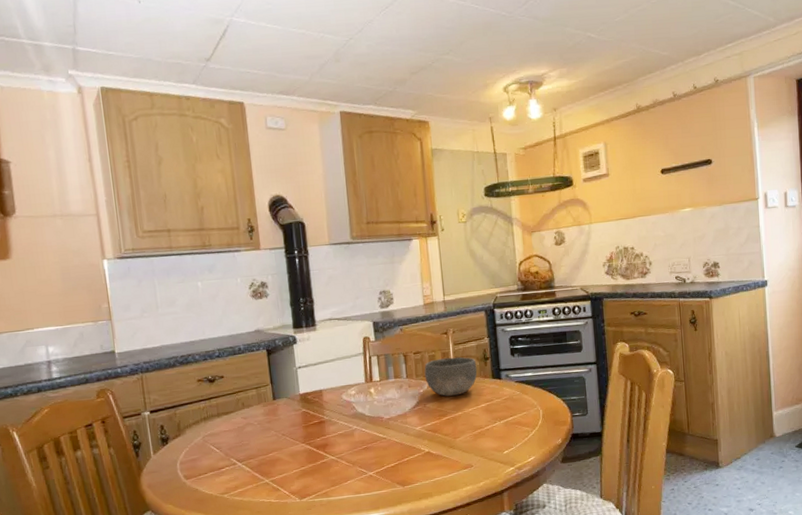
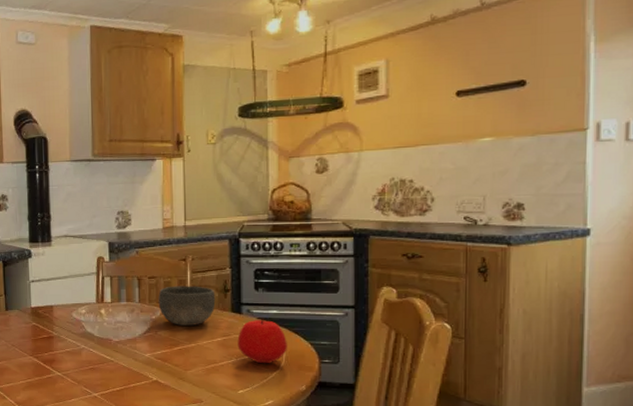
apple: none [499,381,543,424] -> present [237,318,287,364]

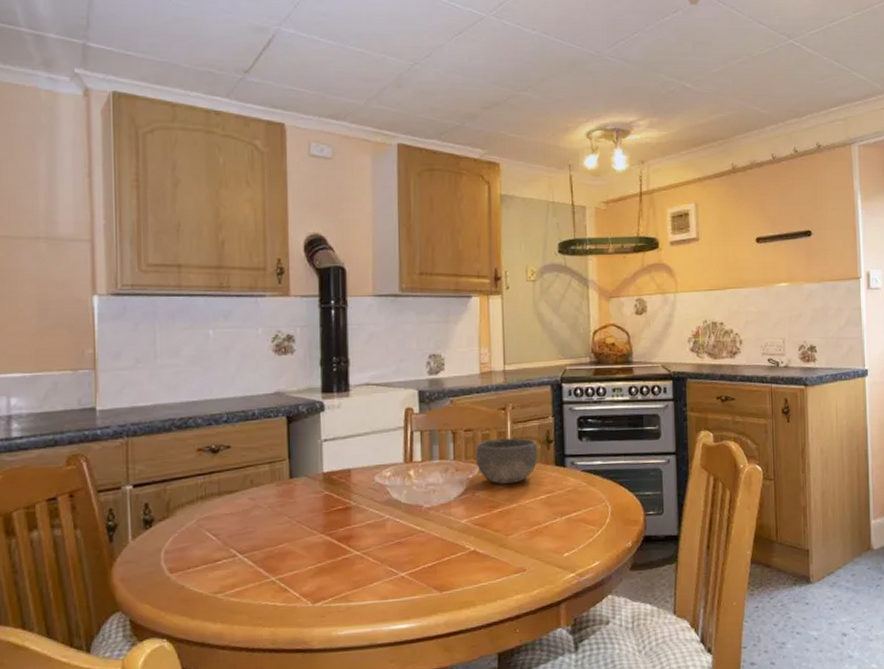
apple: present [237,318,287,364] -> none [562,470,612,522]

